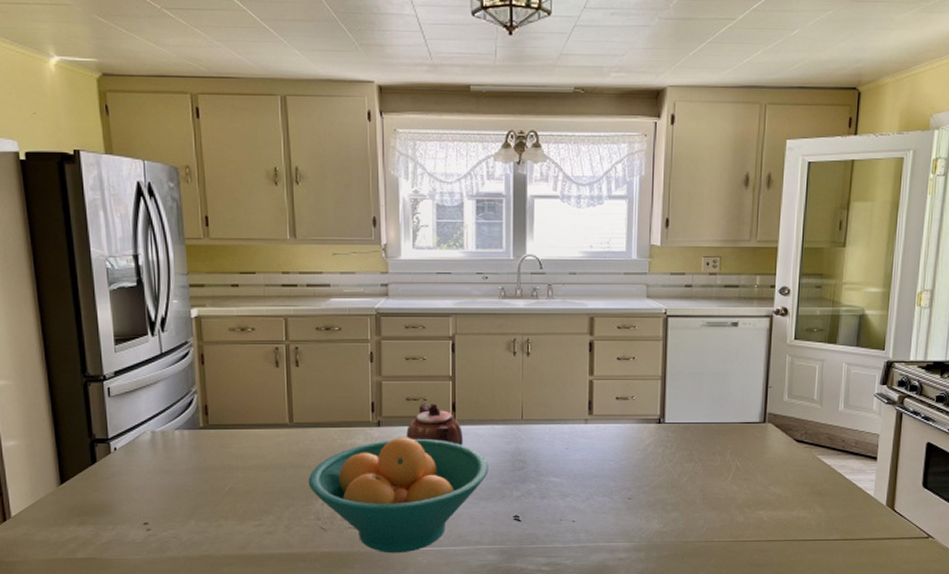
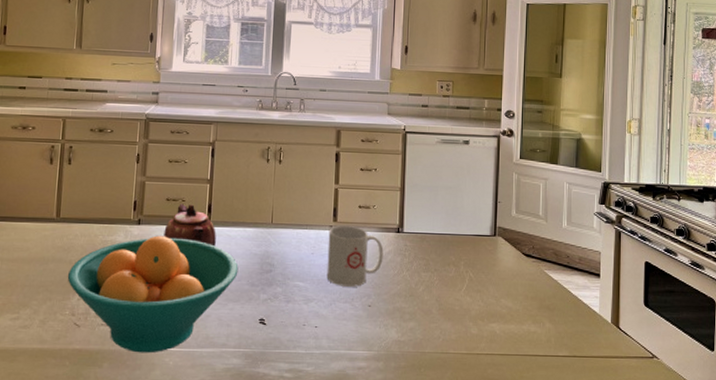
mug: none [583,419,644,480] -> present [326,226,384,287]

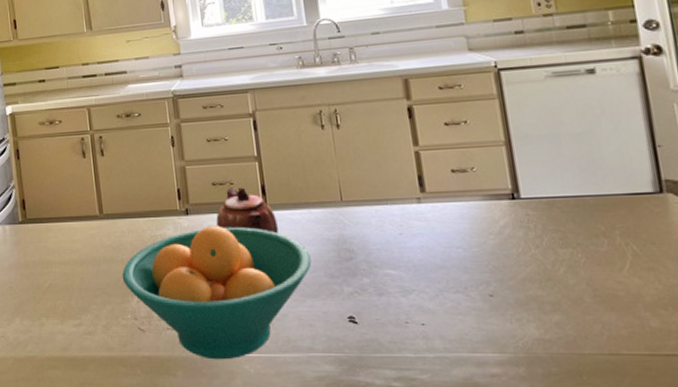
mug: present [326,226,384,287] -> none [416,196,499,273]

